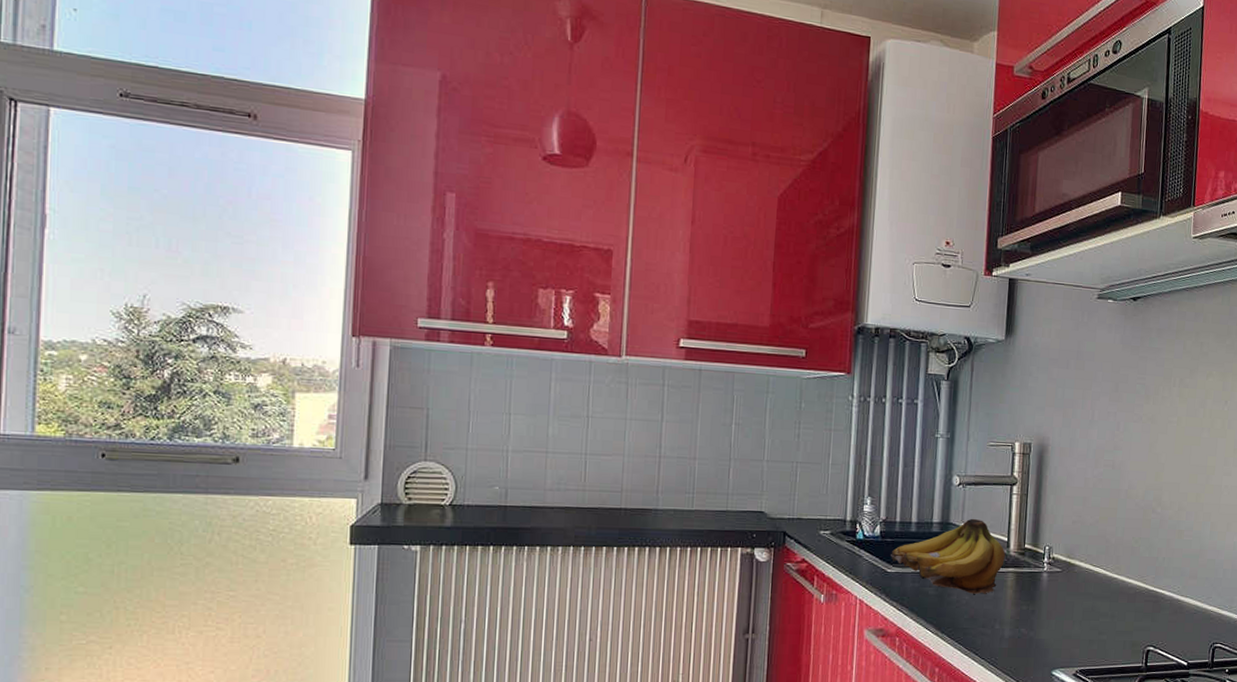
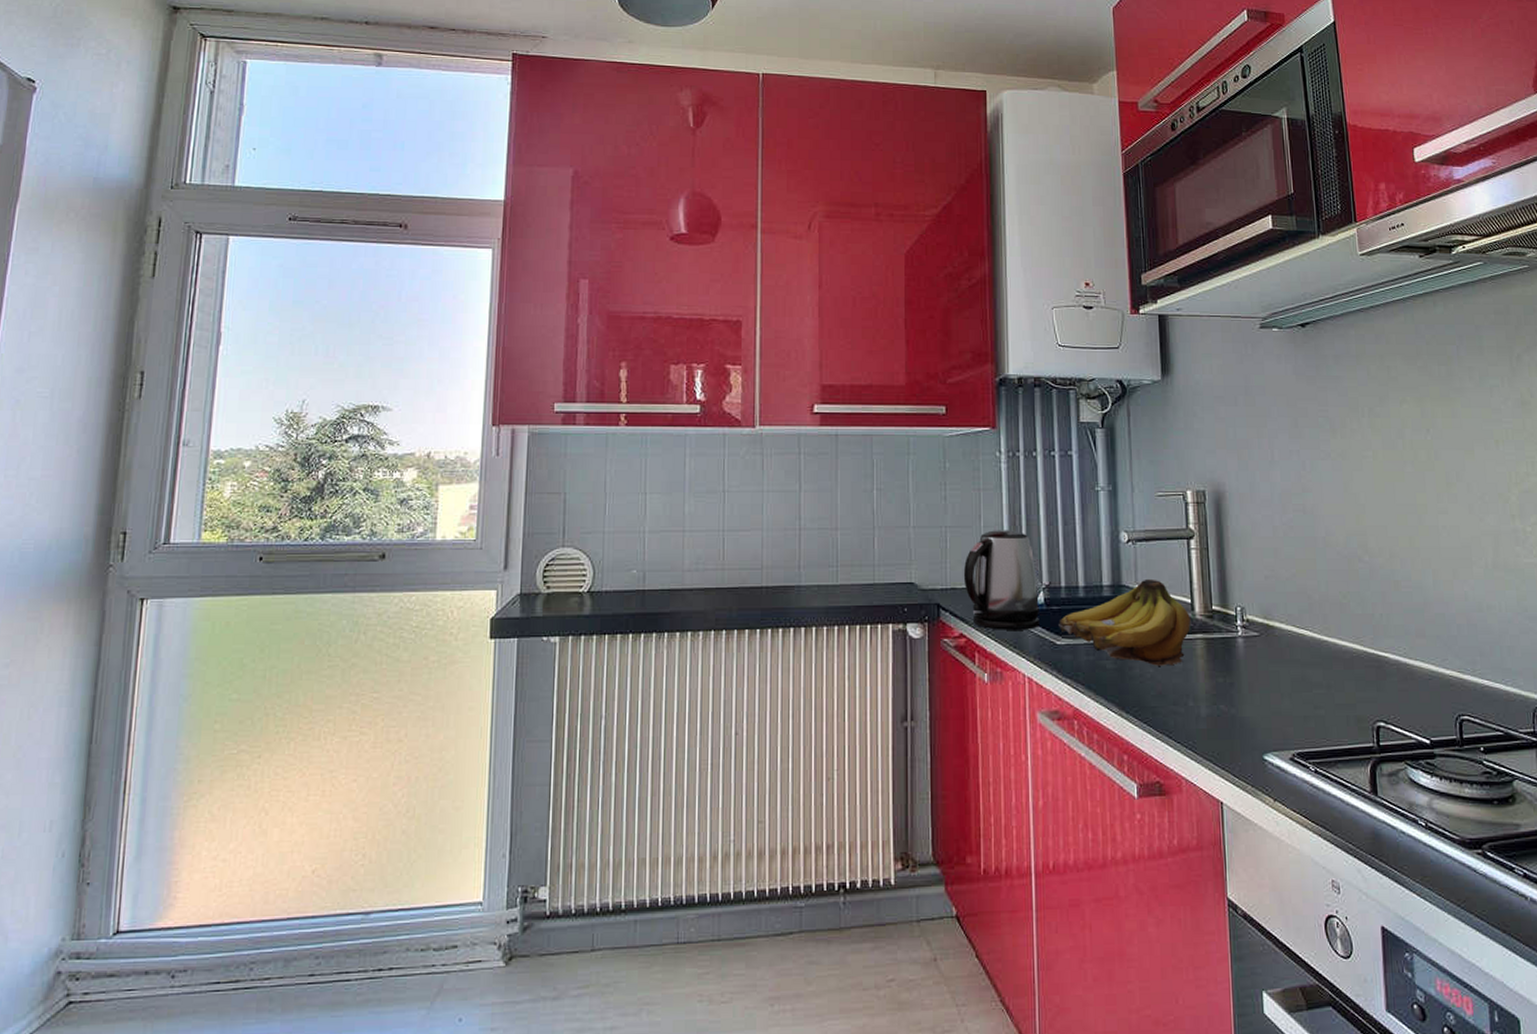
kettle: none [809,468,876,559] -> present [963,530,1040,632]

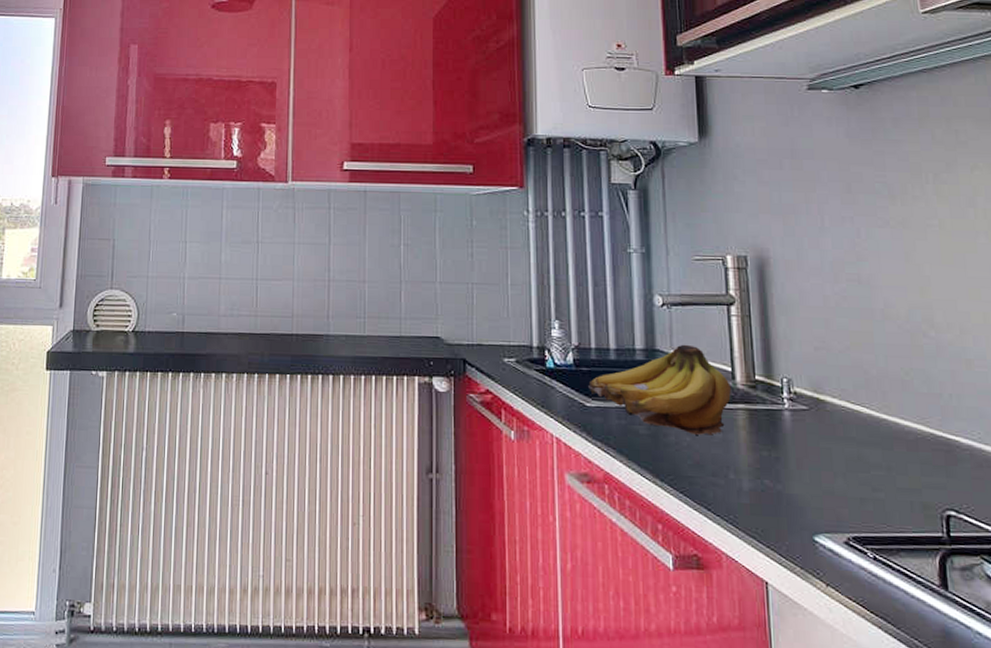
kettle: present [963,530,1040,632] -> none [490,288,568,391]

